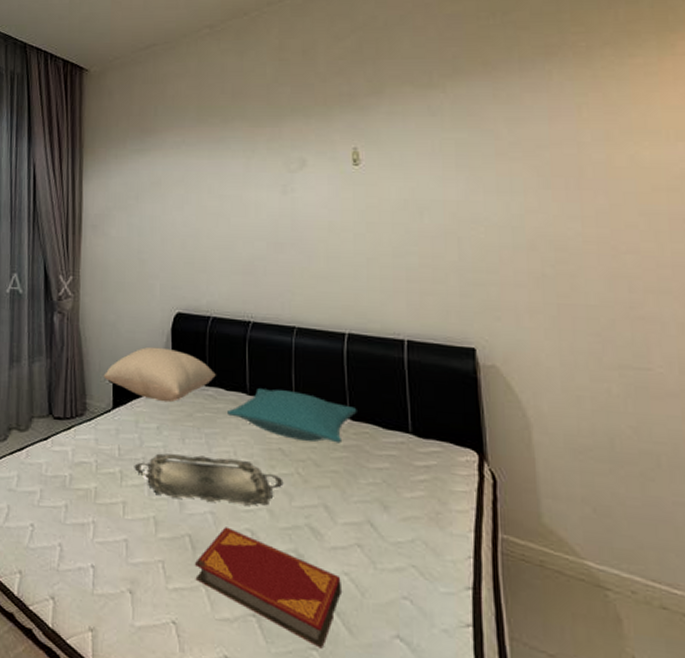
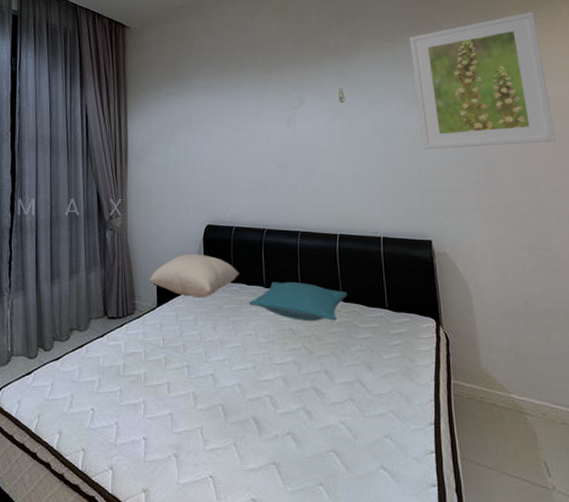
serving tray: present [134,453,284,506] -> none [176,339,294,377]
hardback book: present [194,527,341,649] -> none [226,395,340,484]
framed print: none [451,47,661,230] -> present [409,11,555,149]

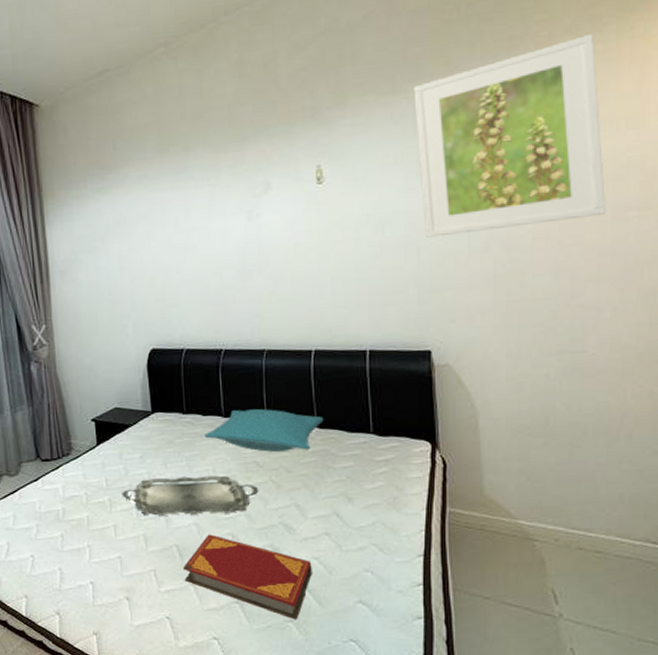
pillow: present [149,254,239,298] -> none [85,383,192,434]
serving tray: none [176,339,294,377] -> present [121,475,259,516]
hardback book: none [226,395,340,484] -> present [182,534,312,620]

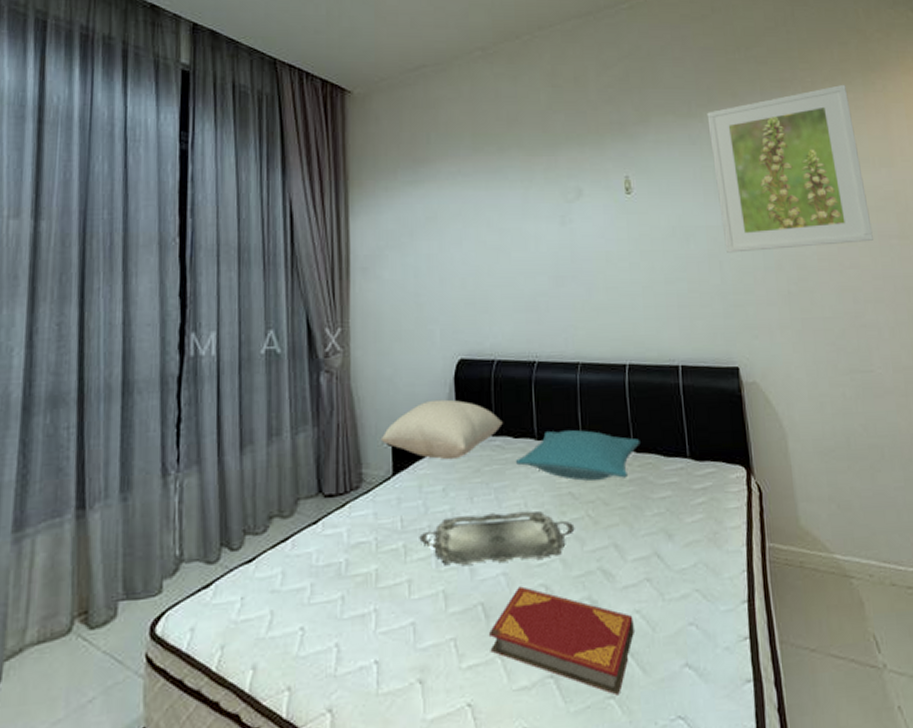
pillow: none [85,383,192,434] -> present [380,399,503,460]

